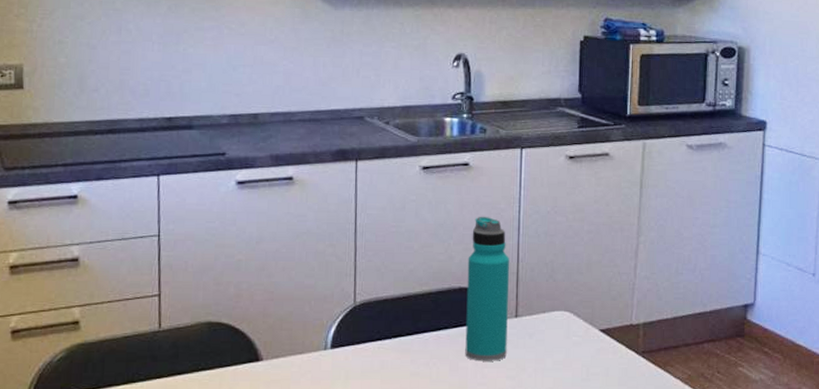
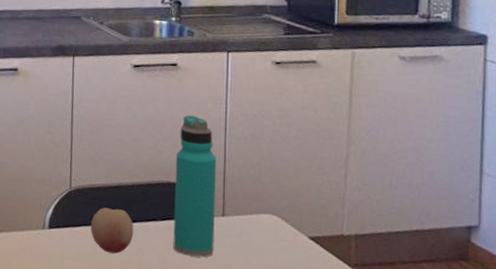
fruit: none [377,320,424,367] -> present [90,208,134,254]

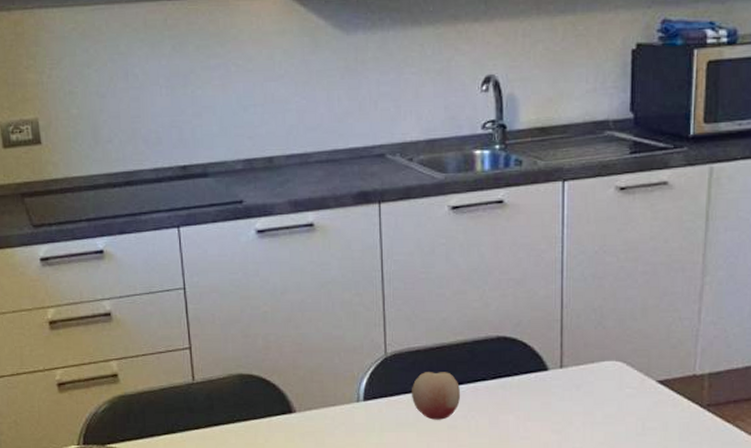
water bottle: present [173,114,216,258] -> none [505,258,552,414]

